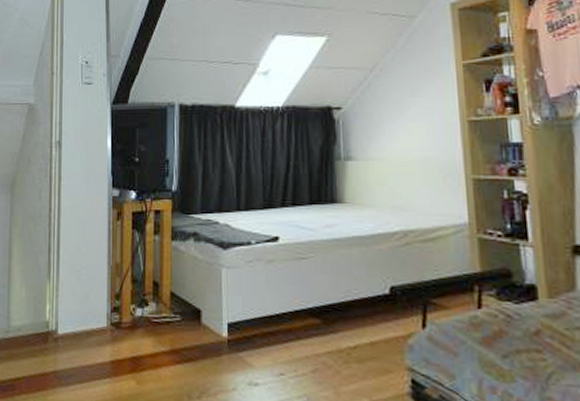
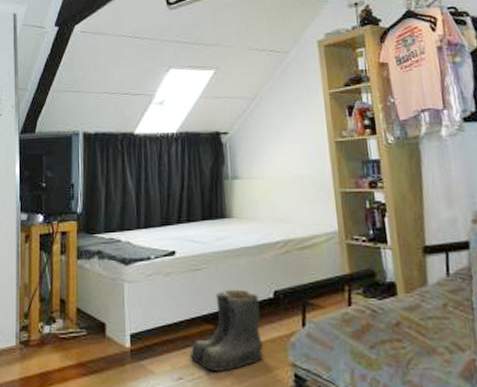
boots: none [292,282,376,370] -> present [189,289,263,371]

